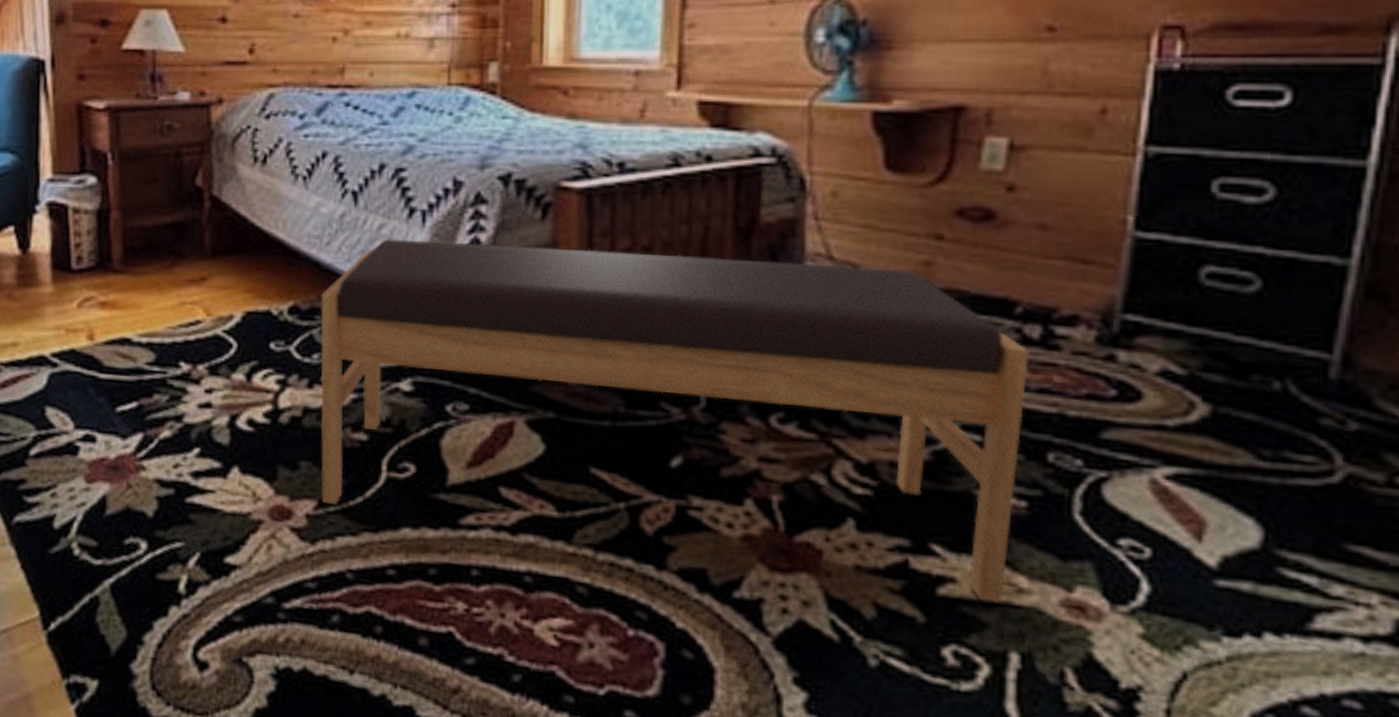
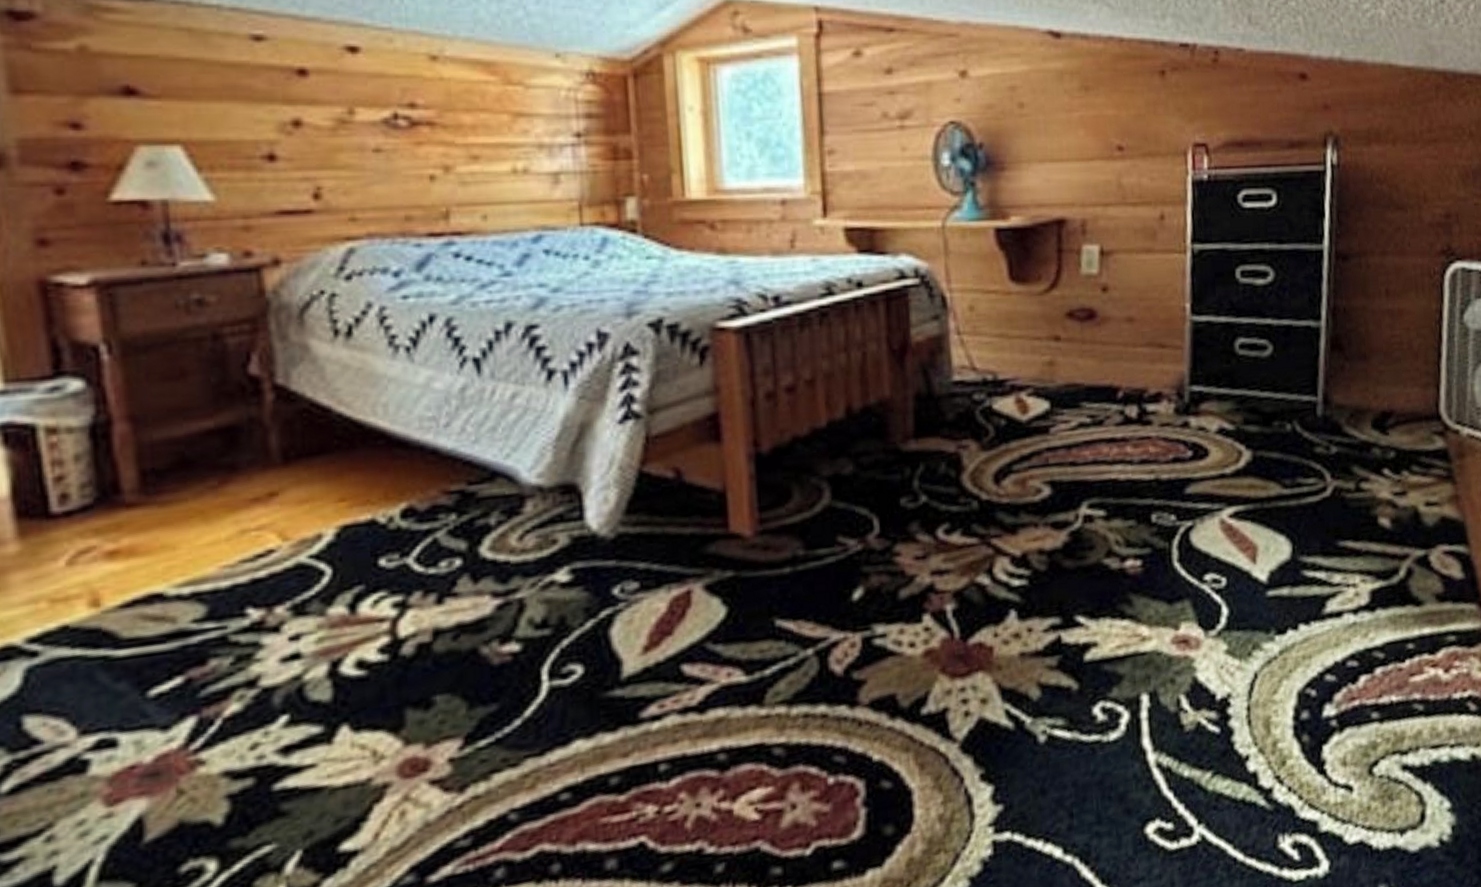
bench: present [320,239,1031,604] -> none [444,371,1133,739]

